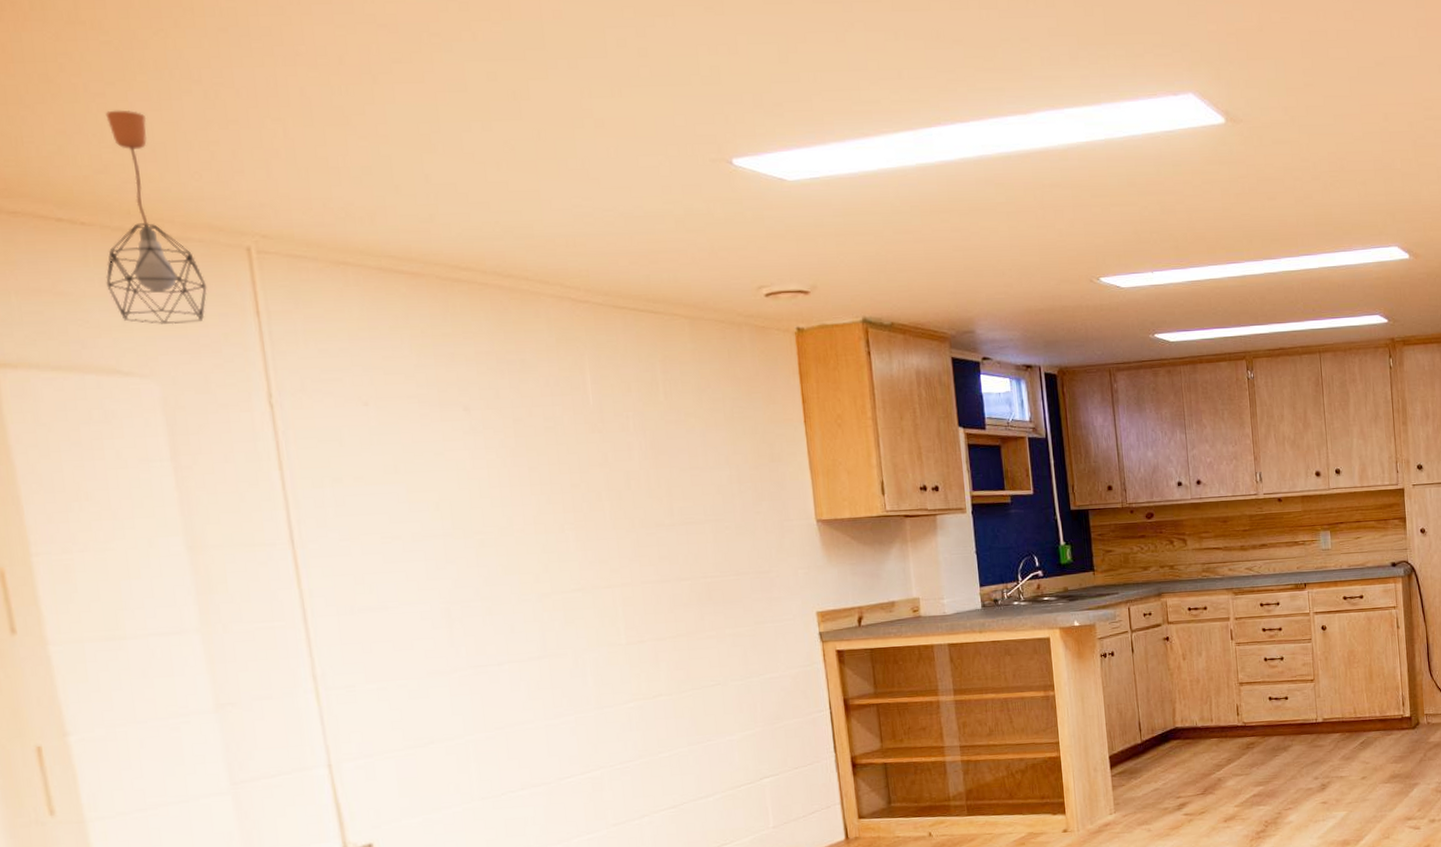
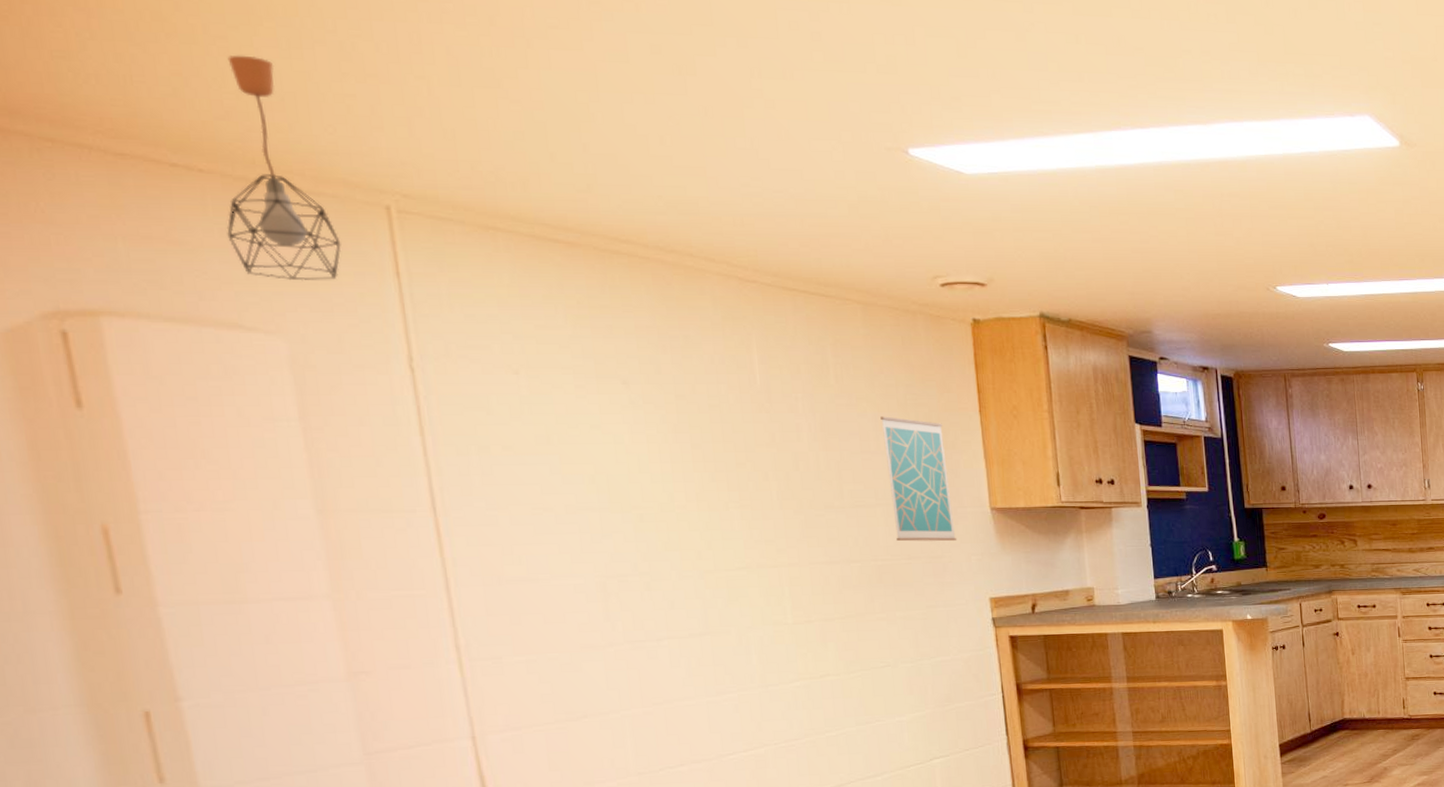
wall art: none [708,431,784,558] -> present [880,416,957,542]

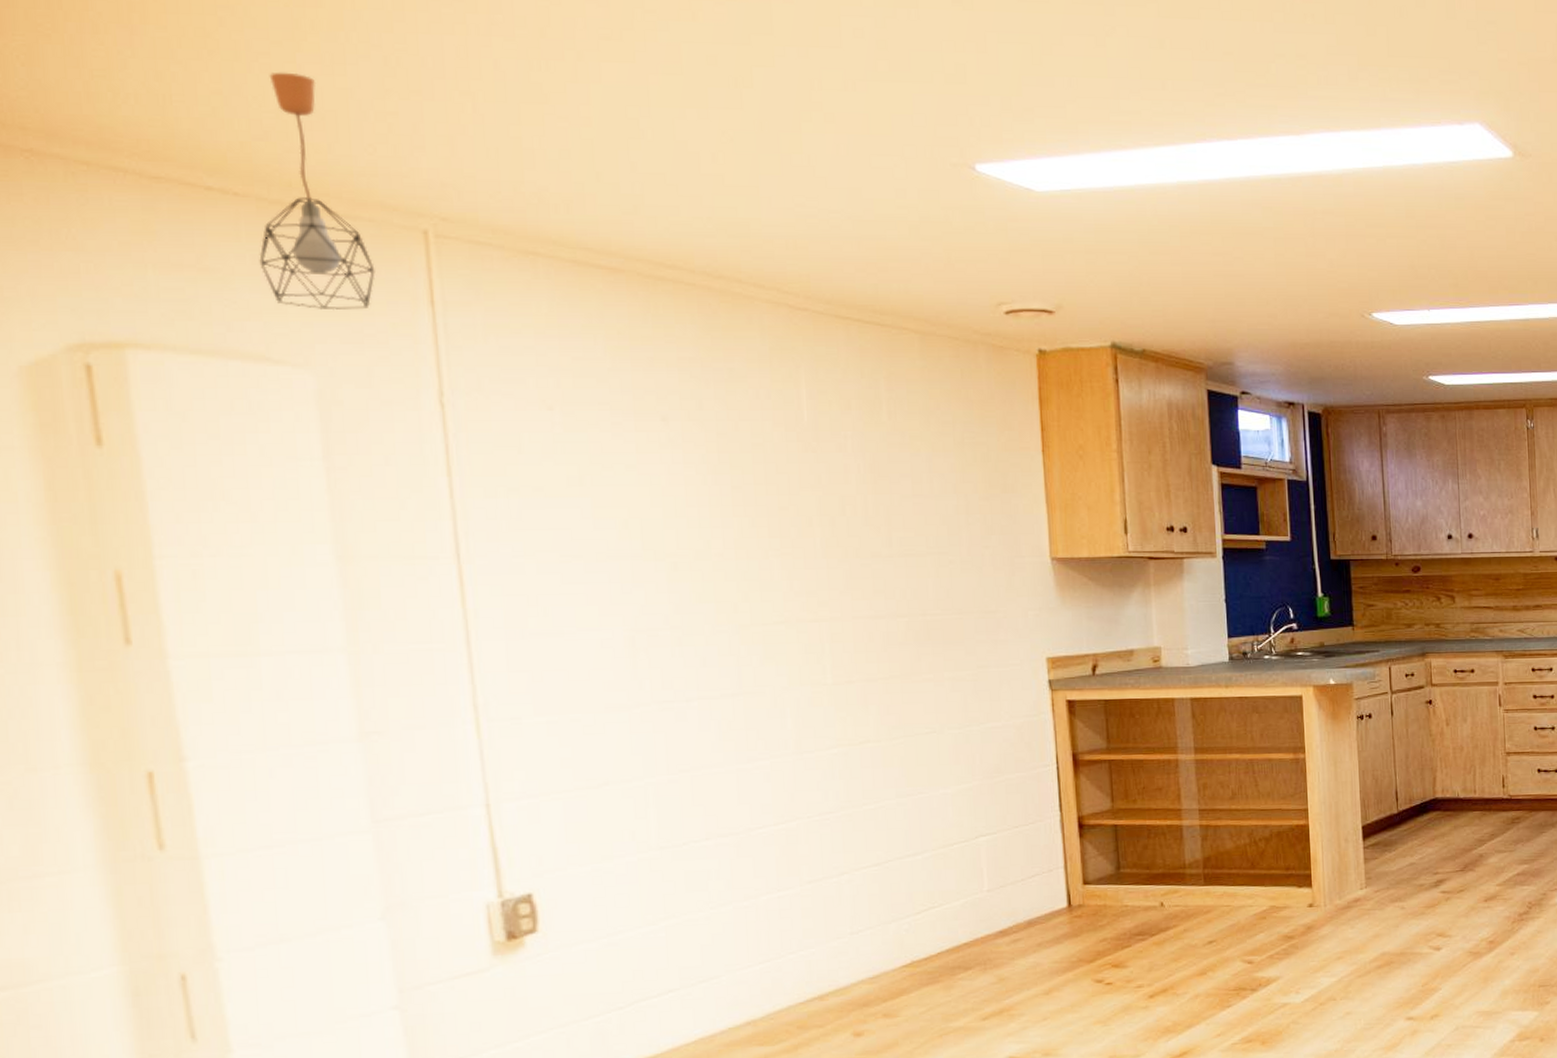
wall art: present [880,416,957,542] -> none [935,456,1014,595]

